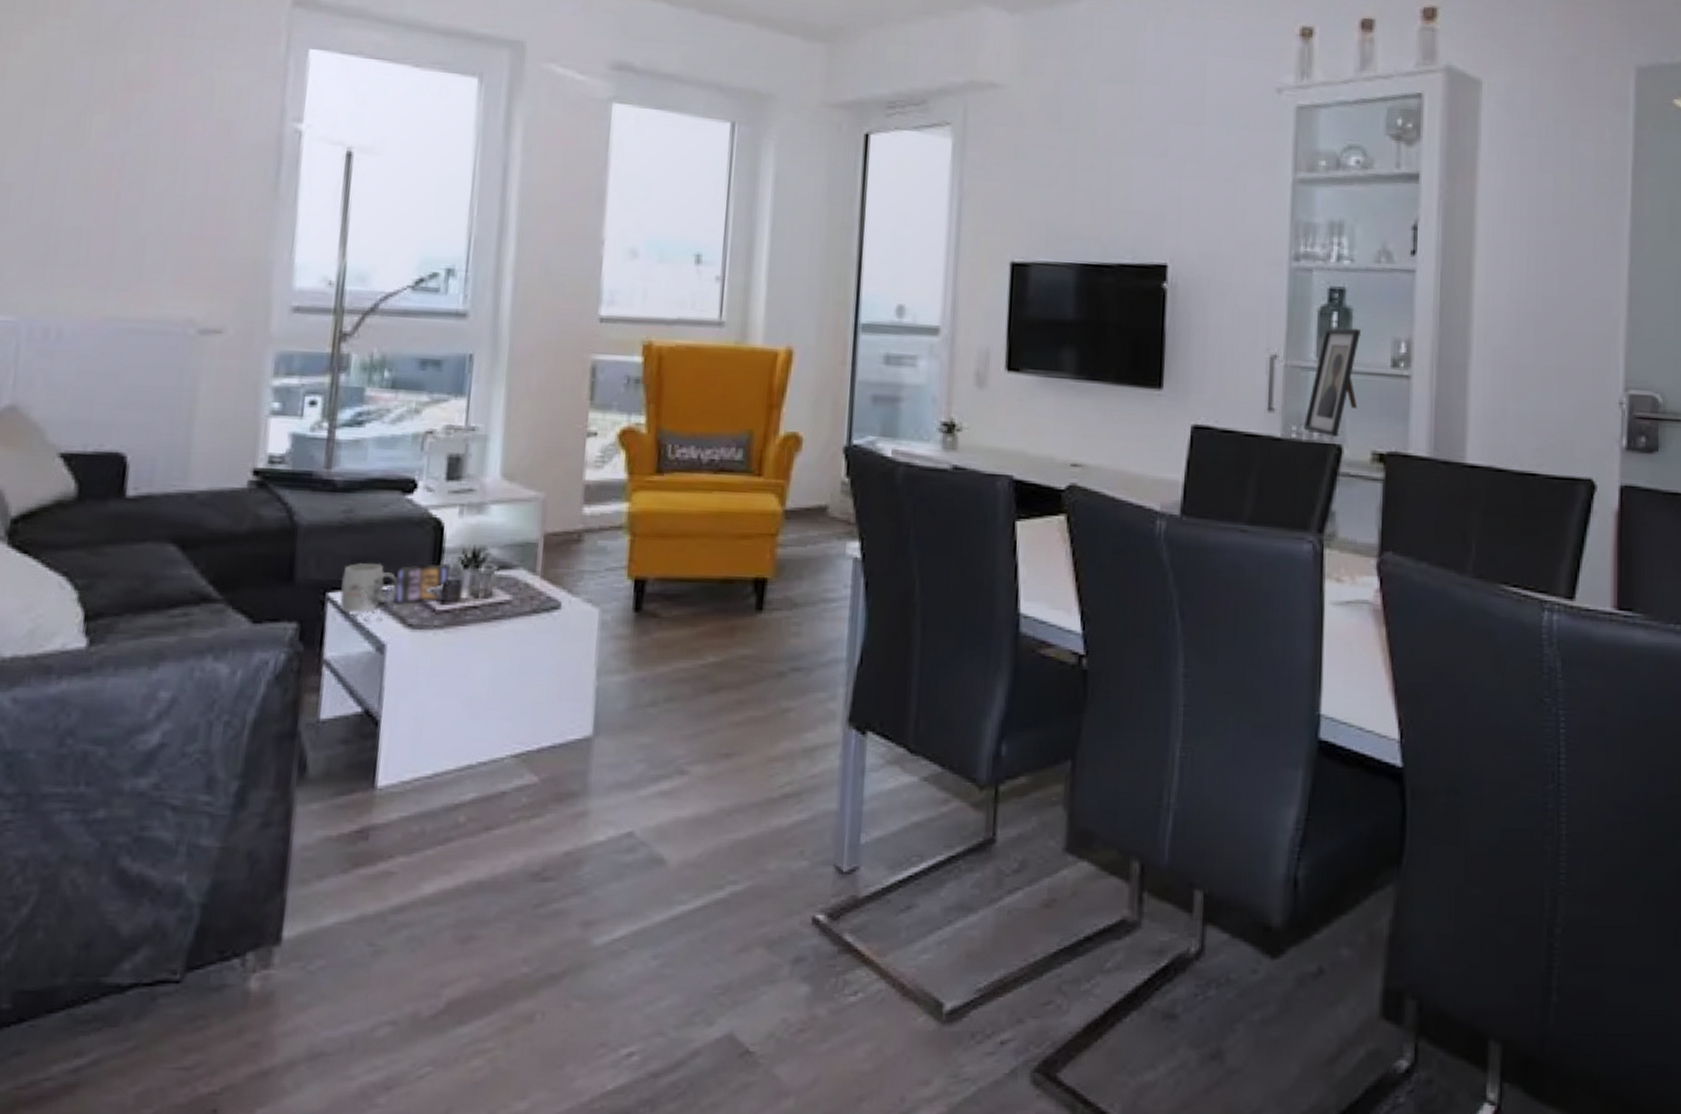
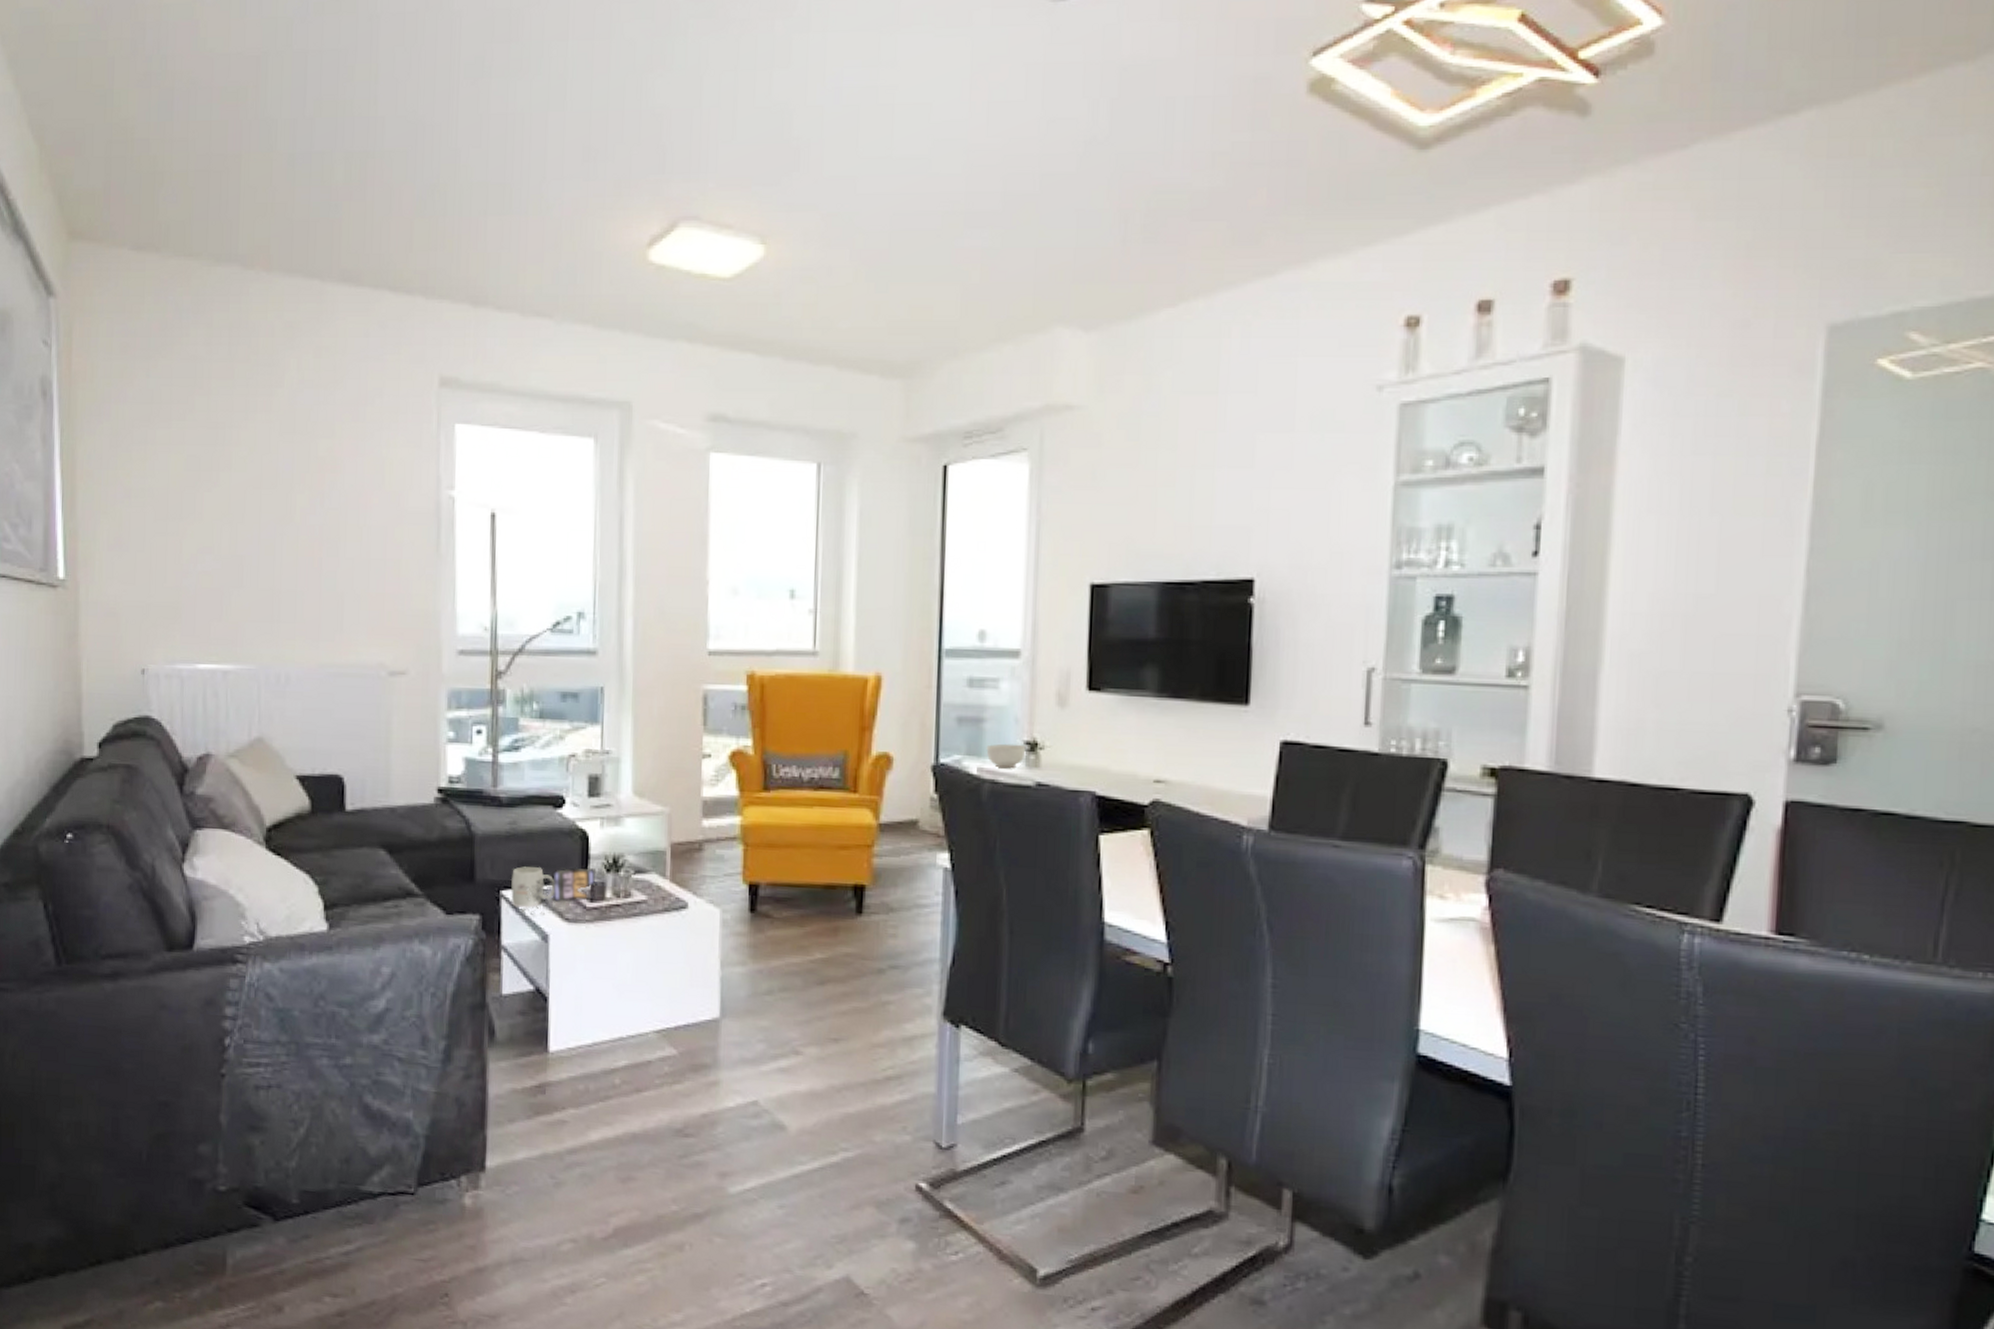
bowl: none [902,424,943,451] -> present [986,743,1026,769]
picture frame: present [1303,328,1362,437] -> none [1403,637,1472,751]

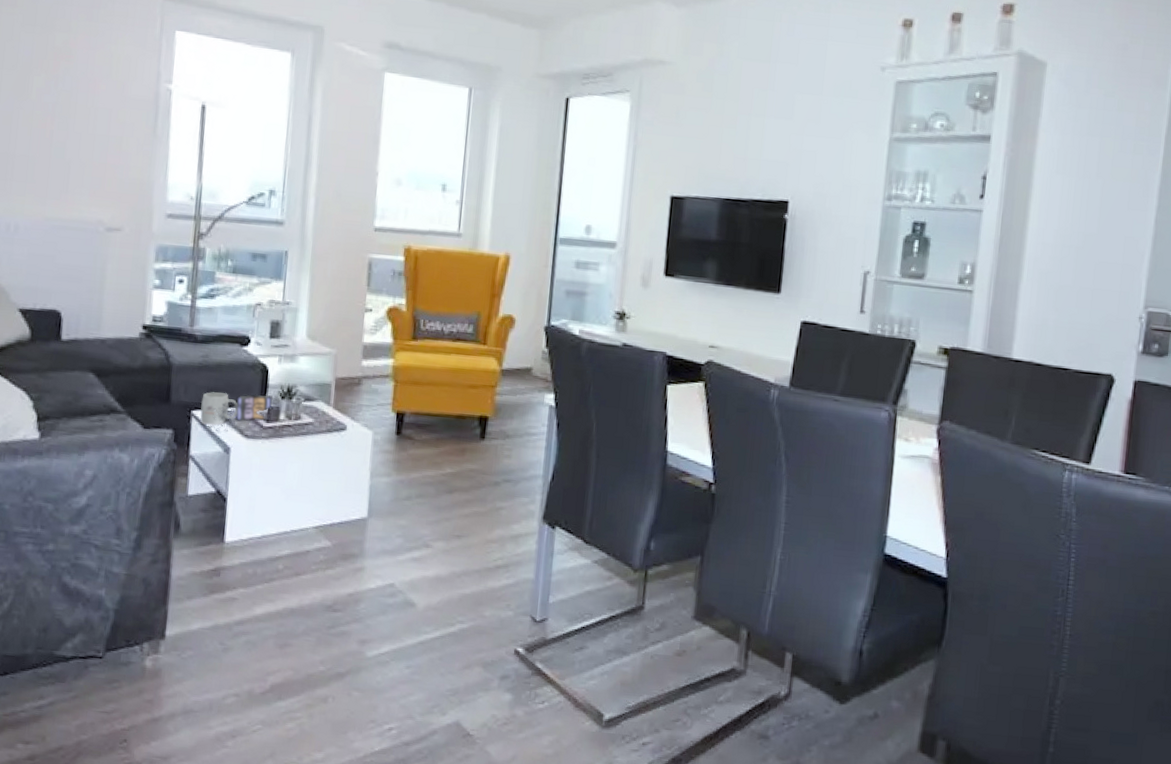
bowl: present [986,743,1026,769] -> none [586,312,617,332]

